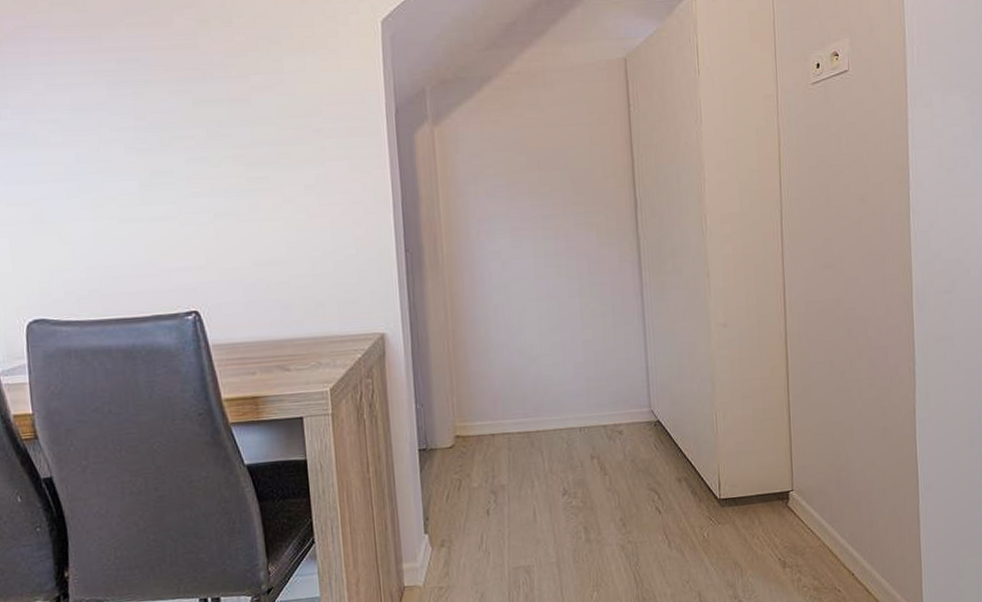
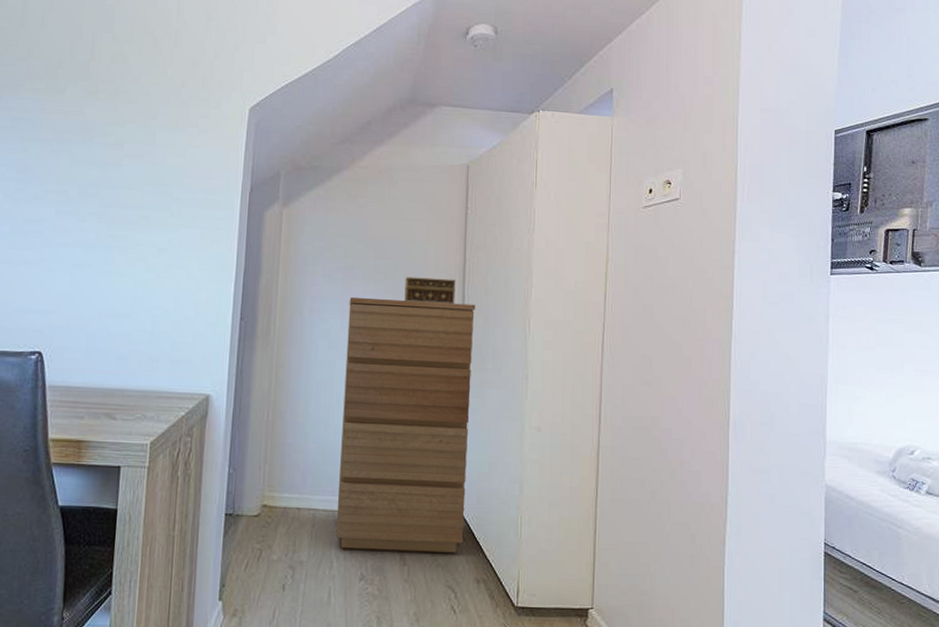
dresser: none [517,206,661,468] -> present [336,296,476,553]
decorative box: none [573,182,627,212] -> present [404,276,456,305]

